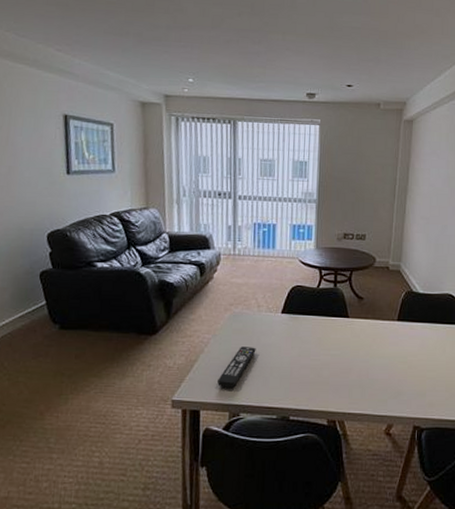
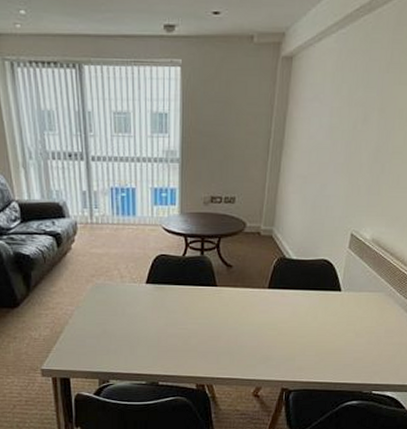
remote control: present [217,347,256,389] -> none [85,318,122,358]

